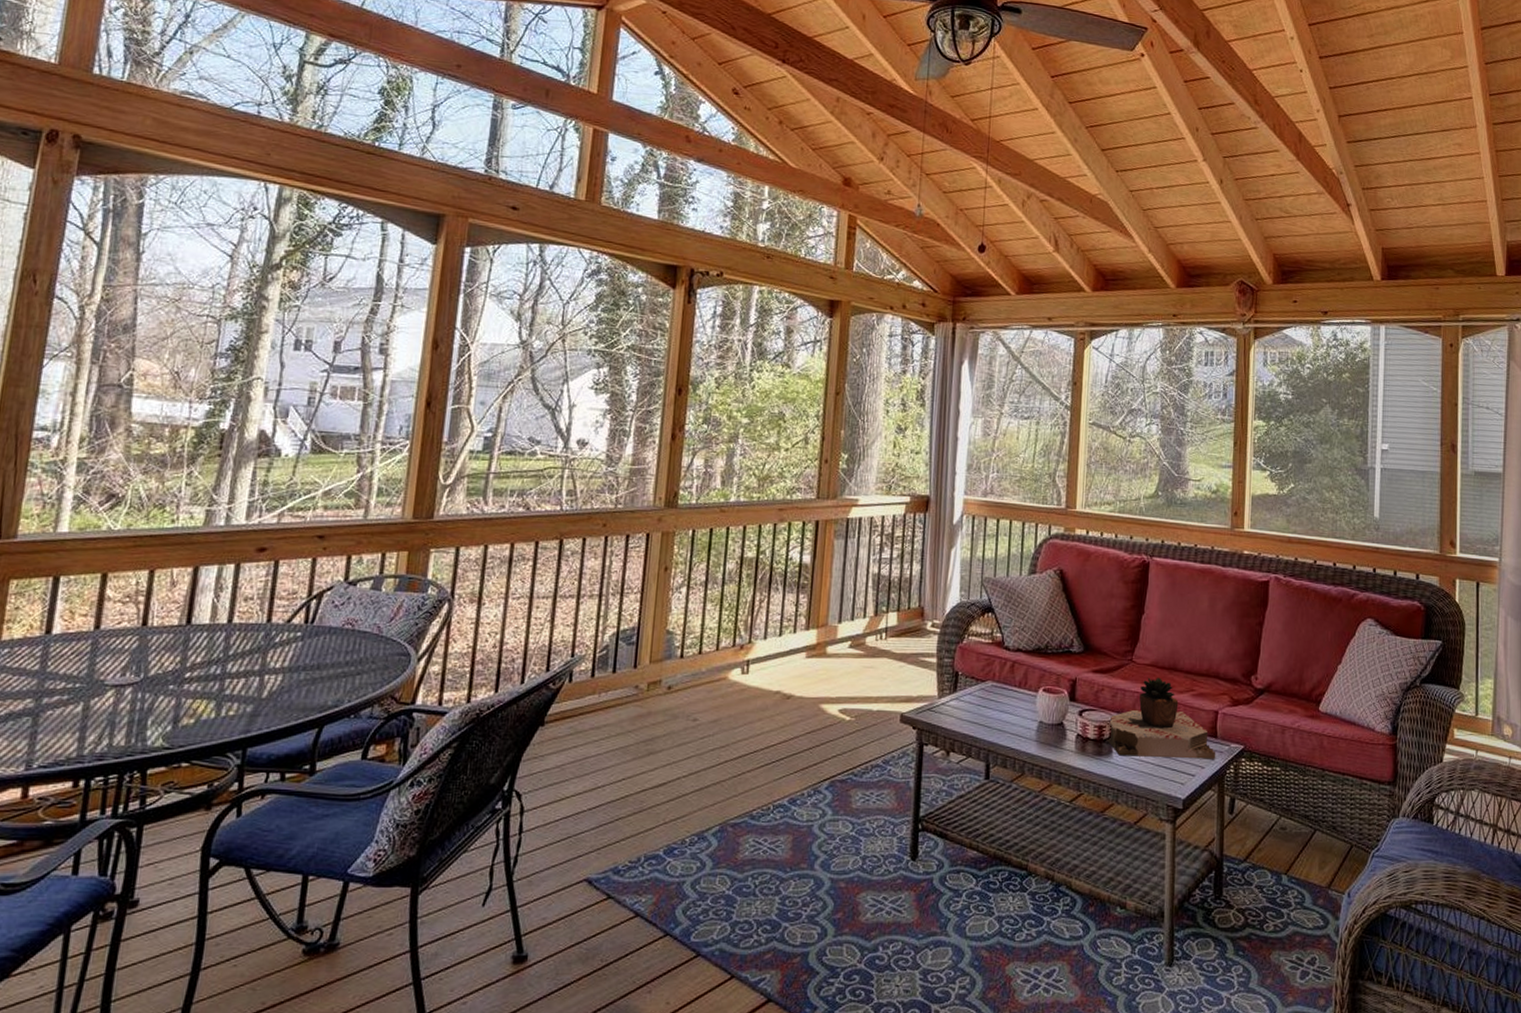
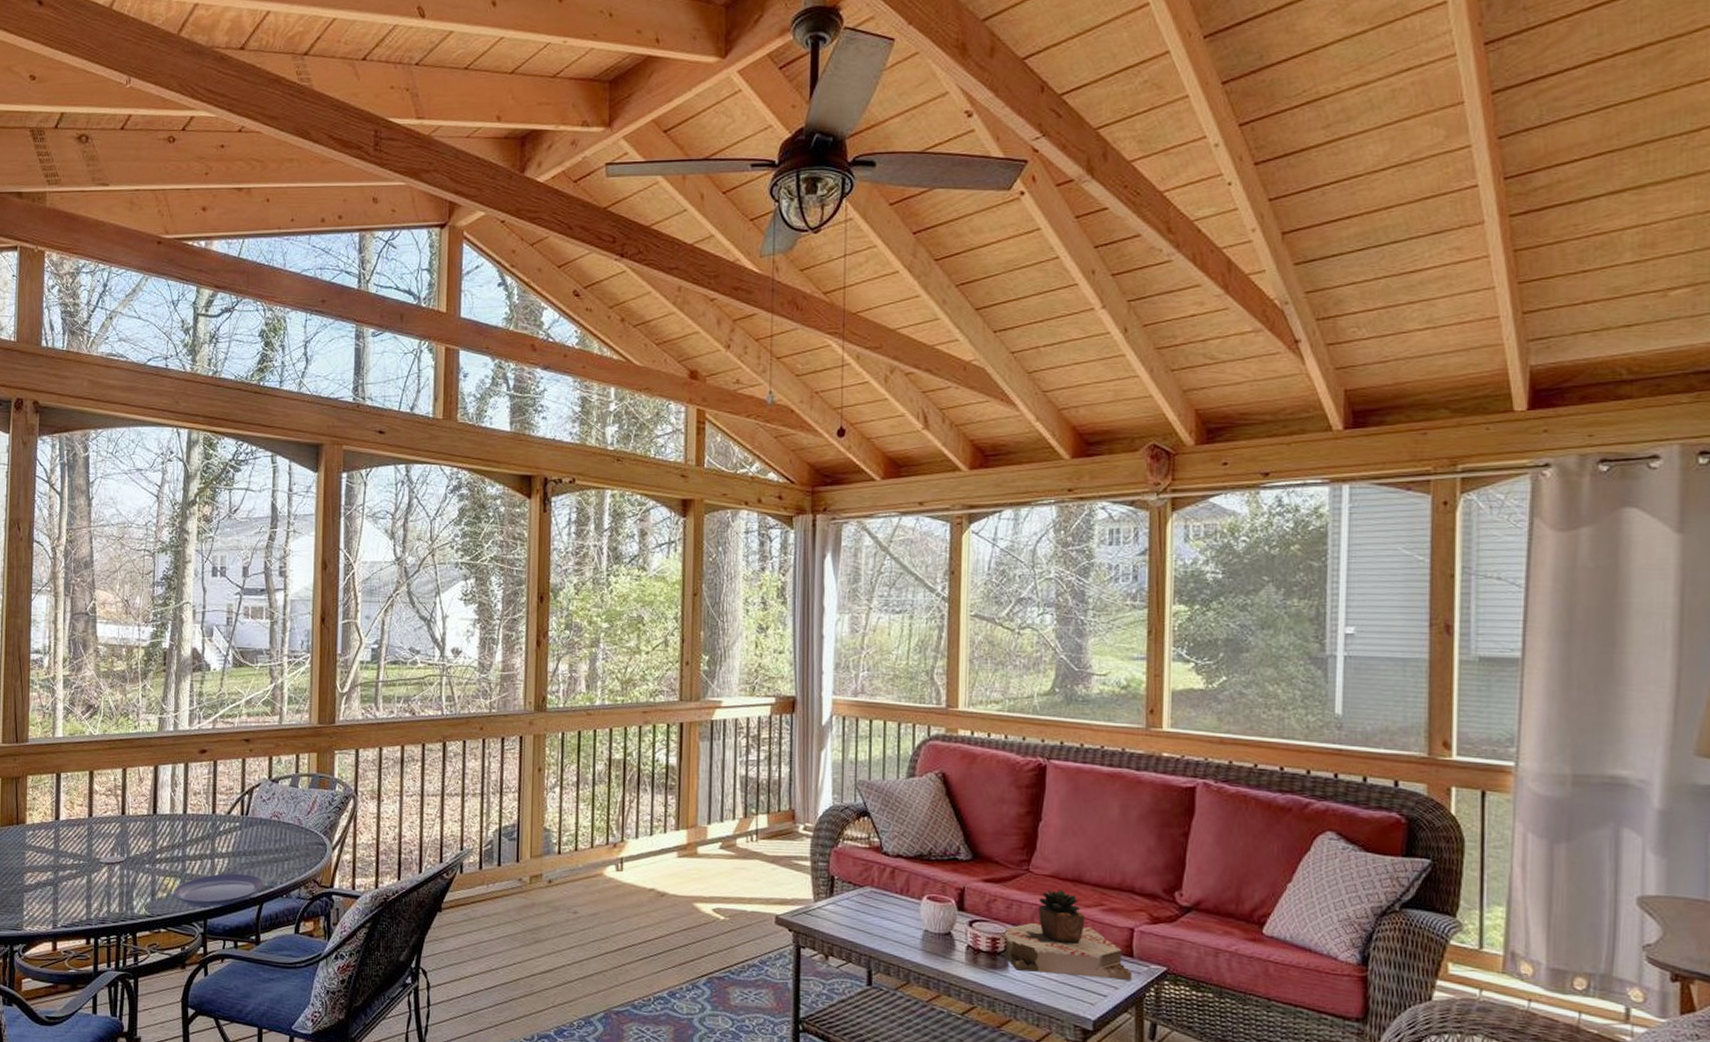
plate: none [204,692,327,733] -> present [174,873,264,907]

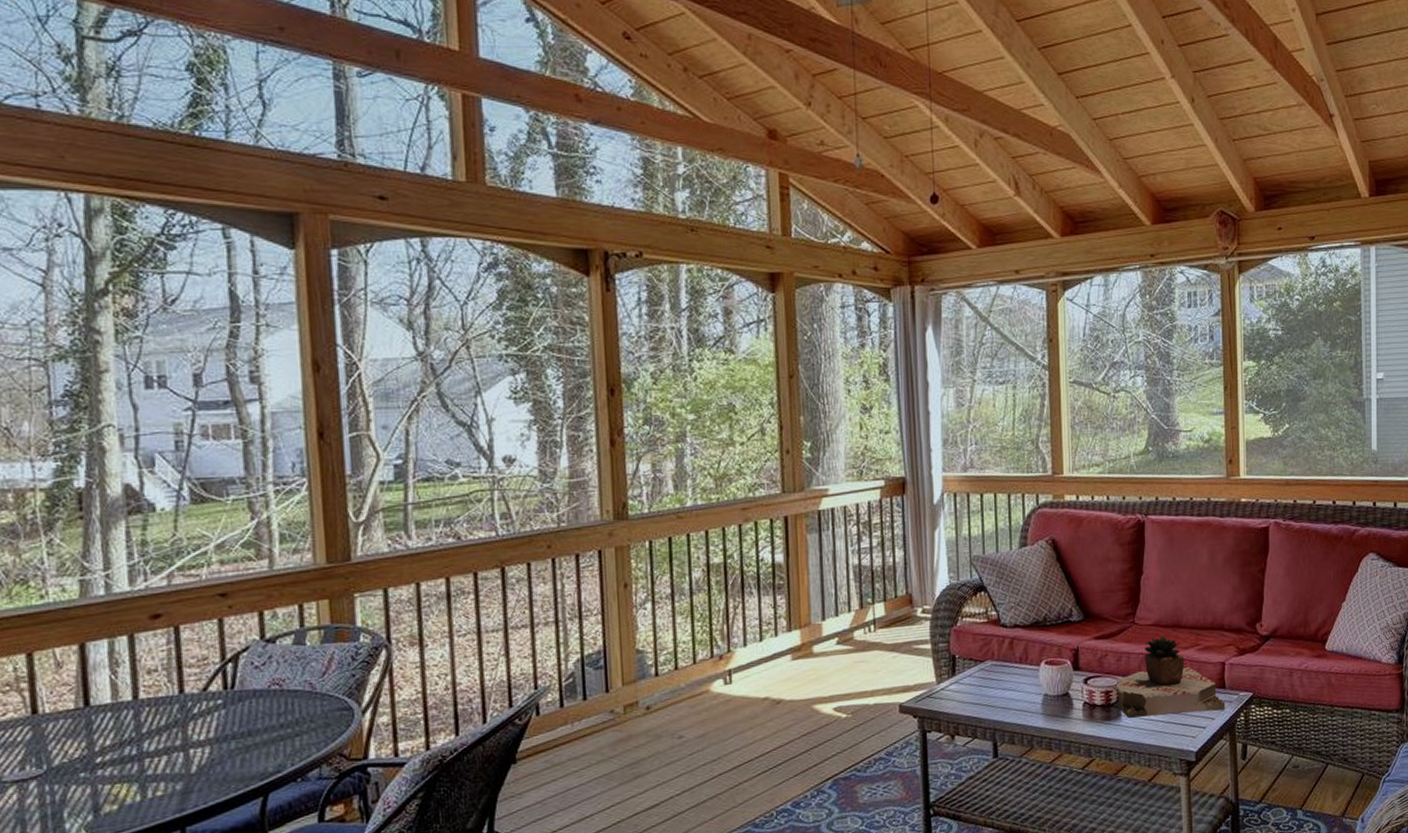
plate: present [174,873,264,907] -> none [129,761,268,814]

